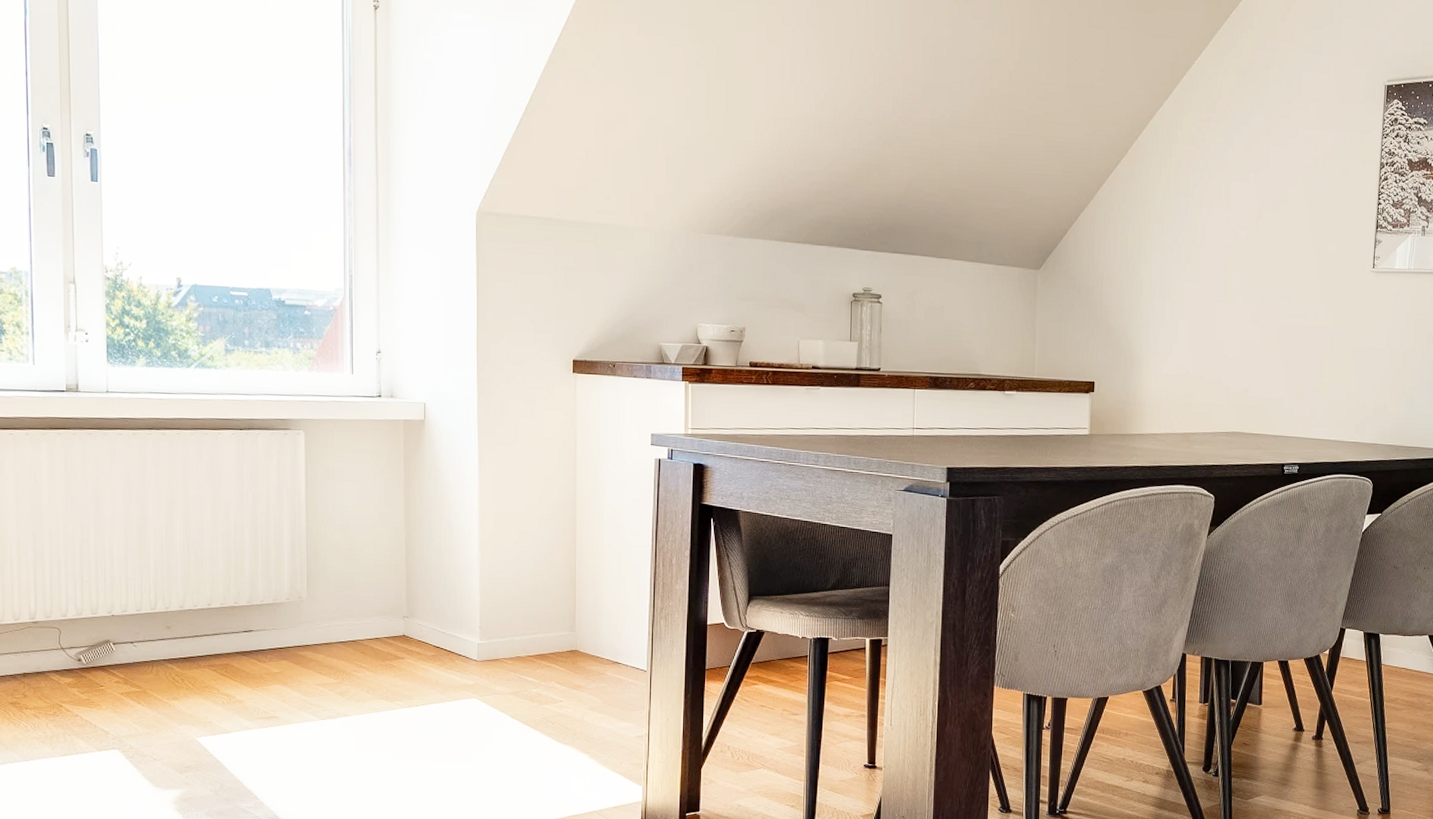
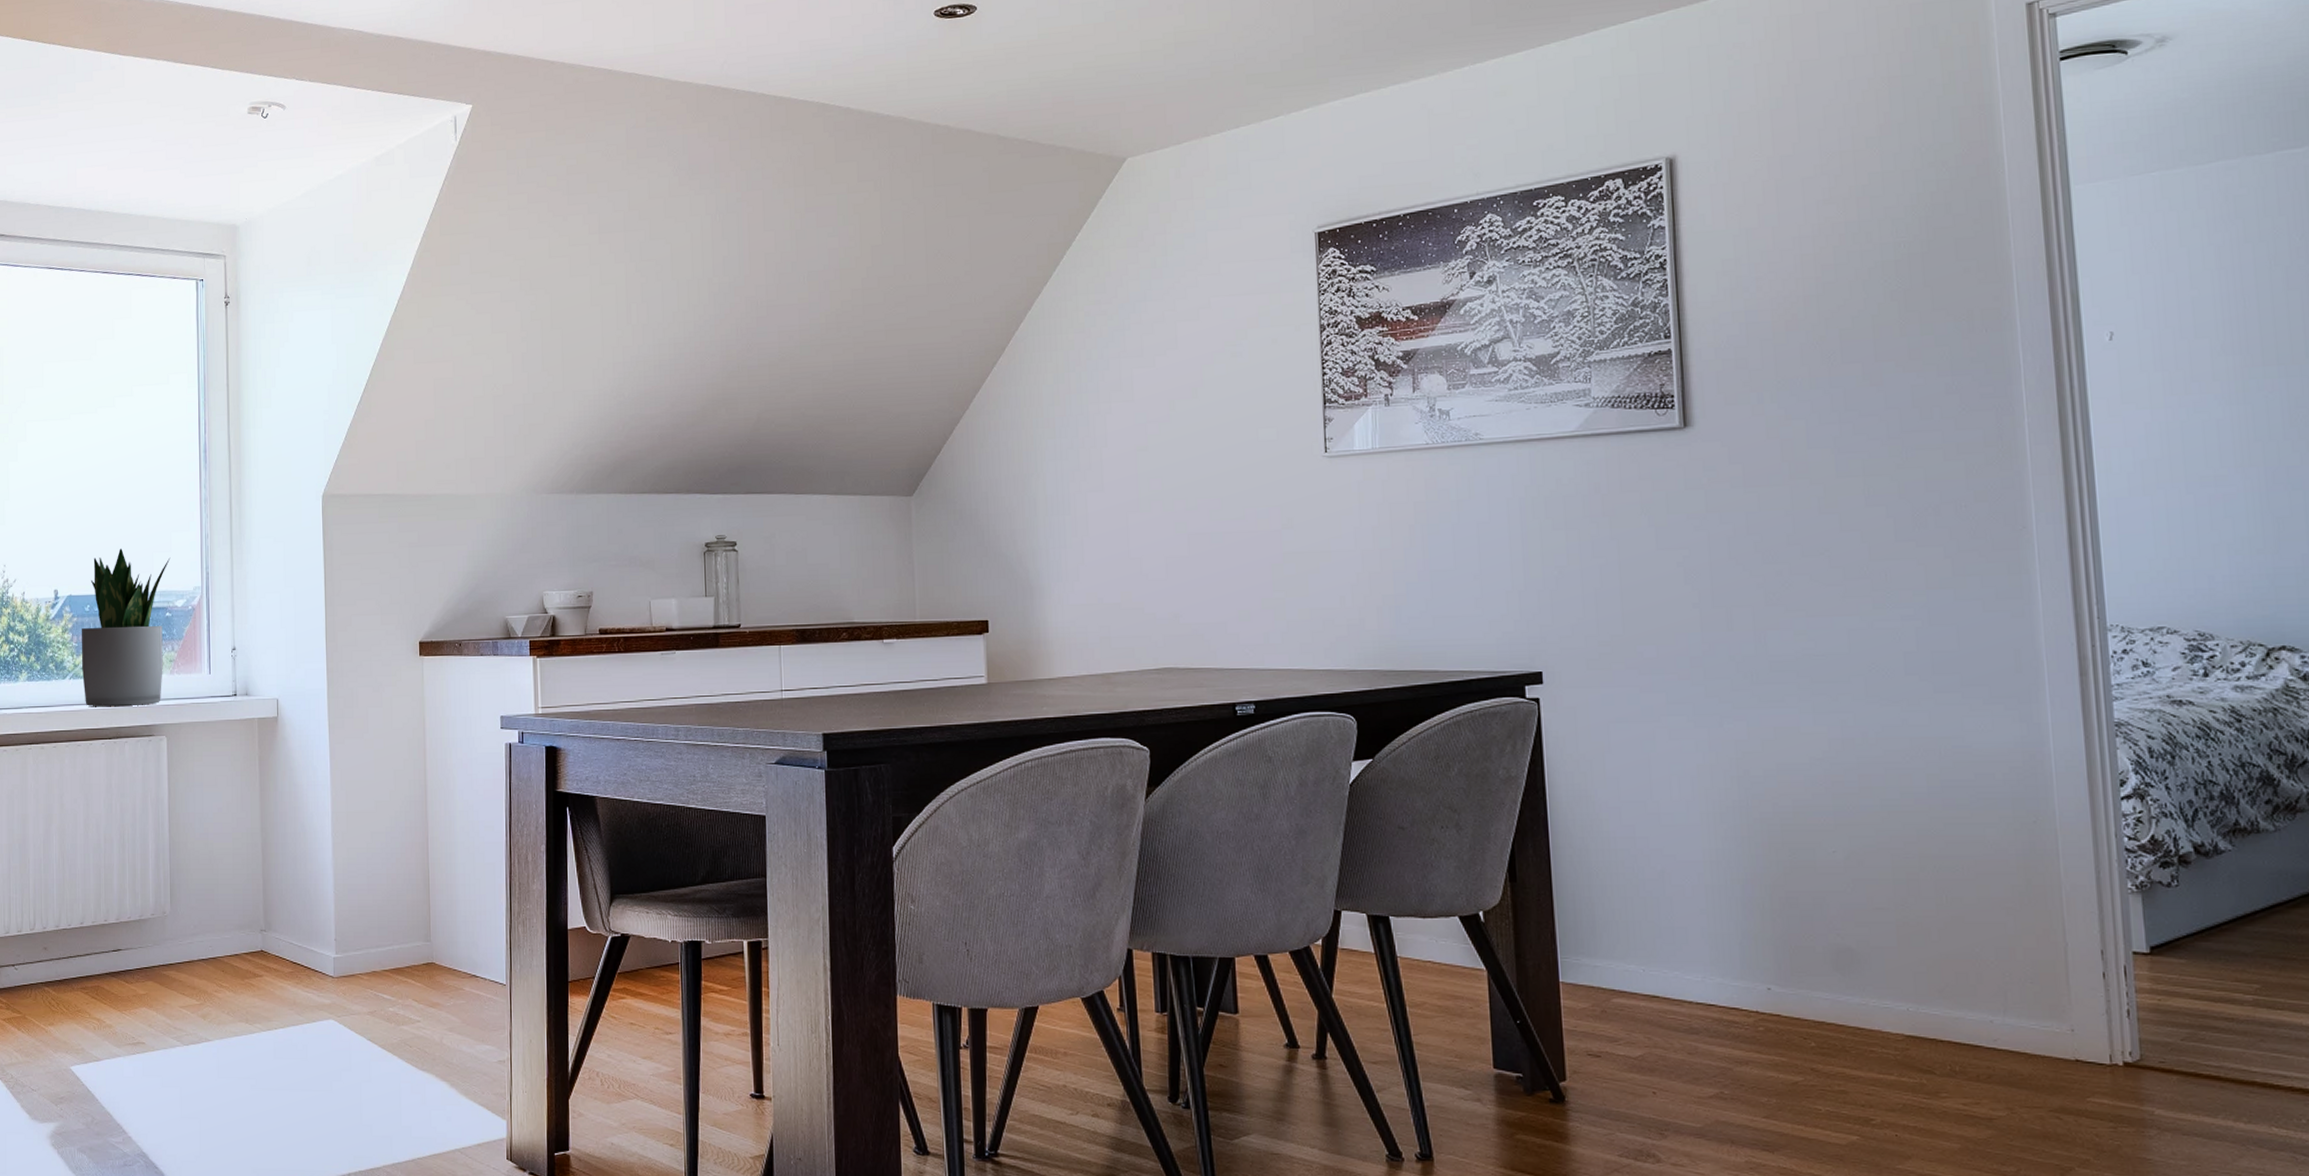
planter: none [208,242,310,400] -> present [81,548,171,706]

